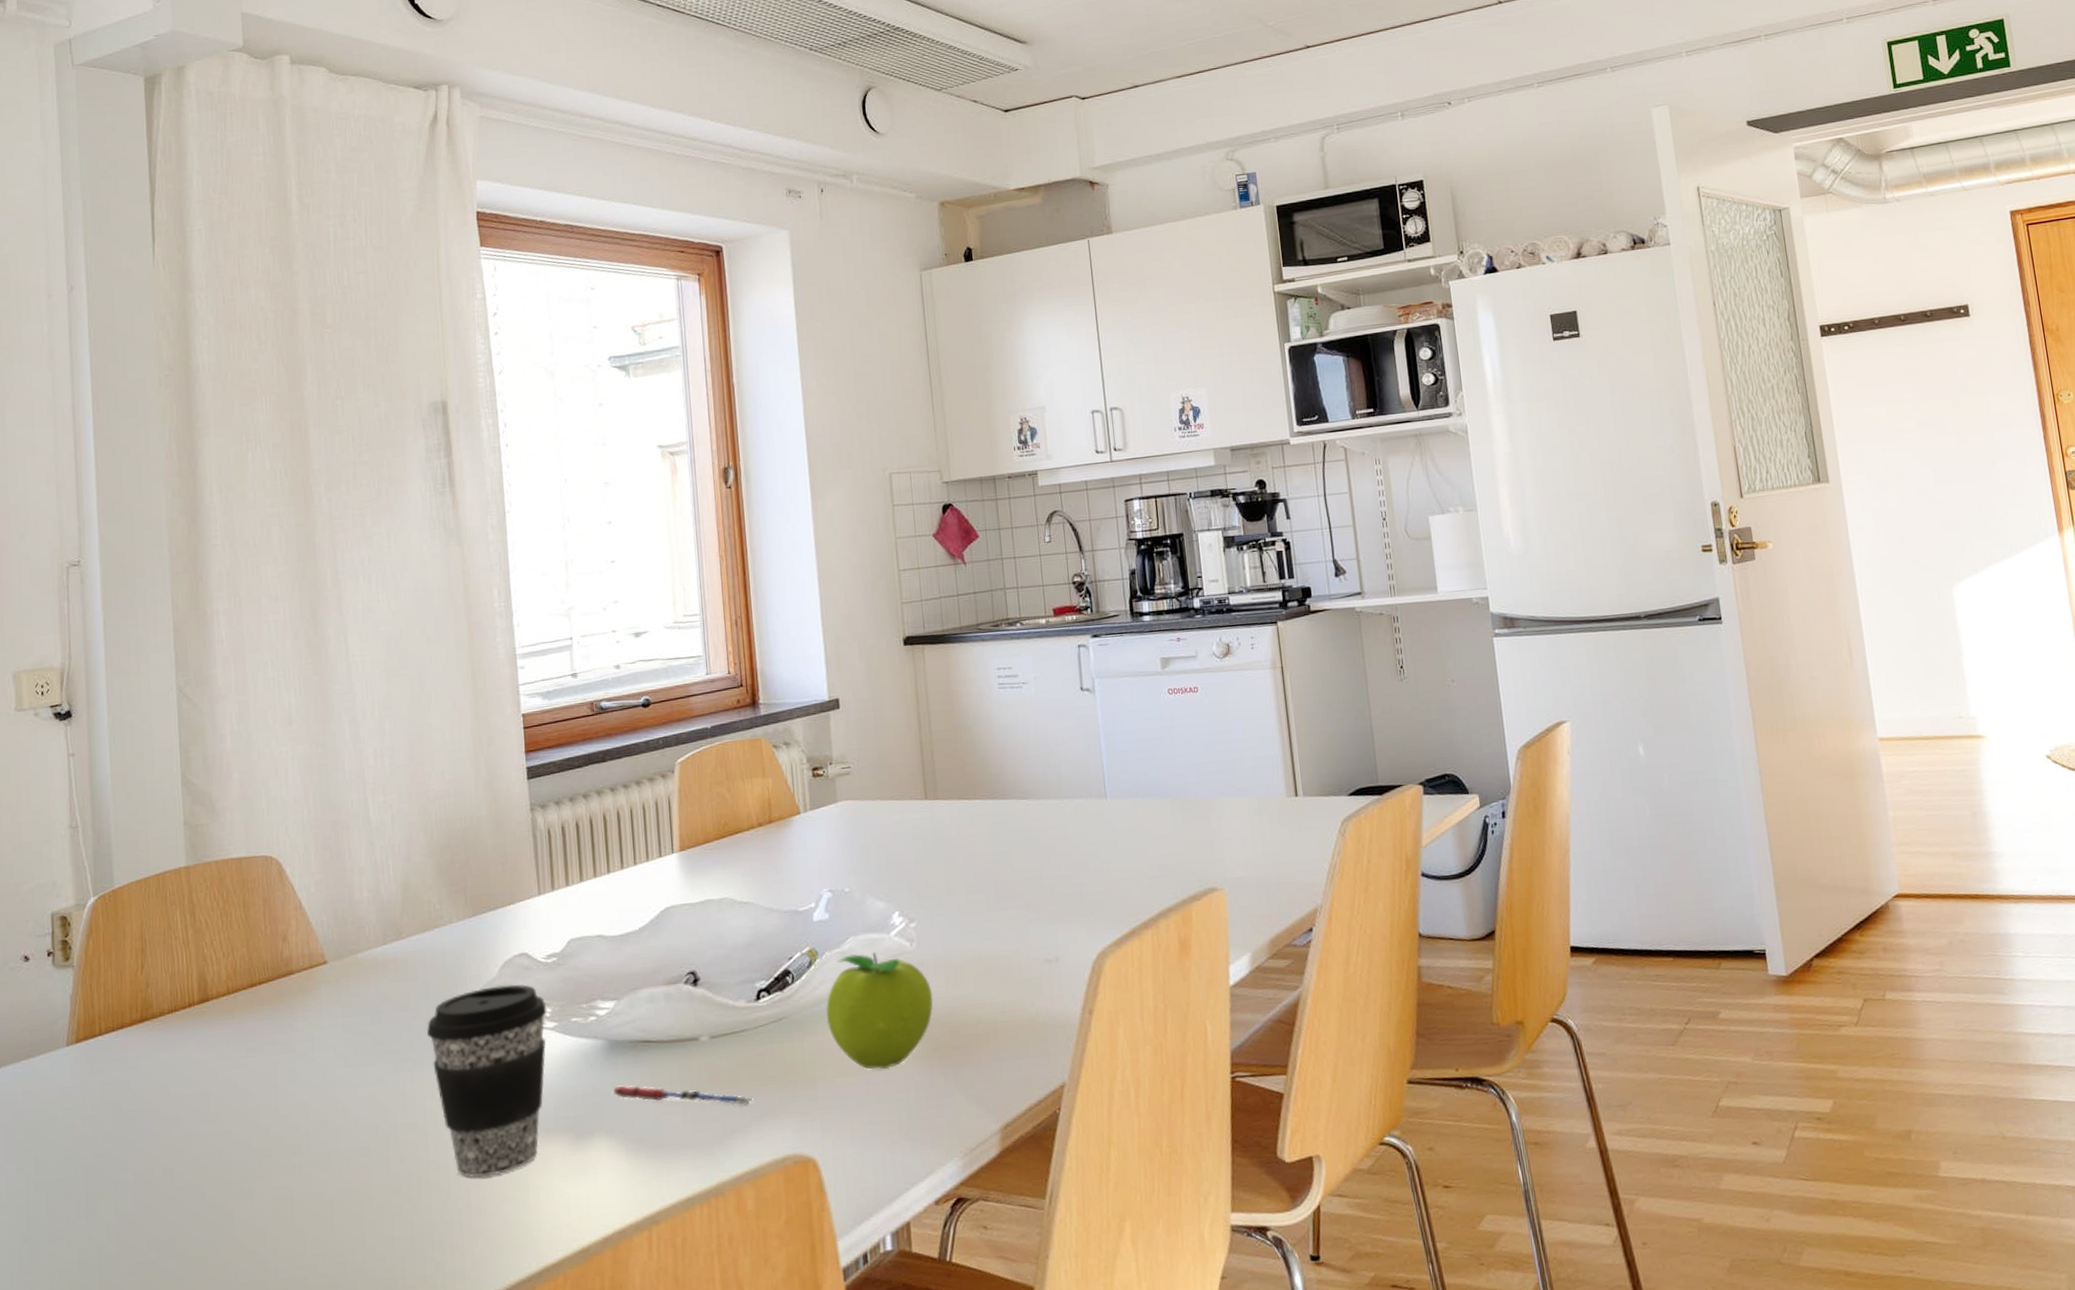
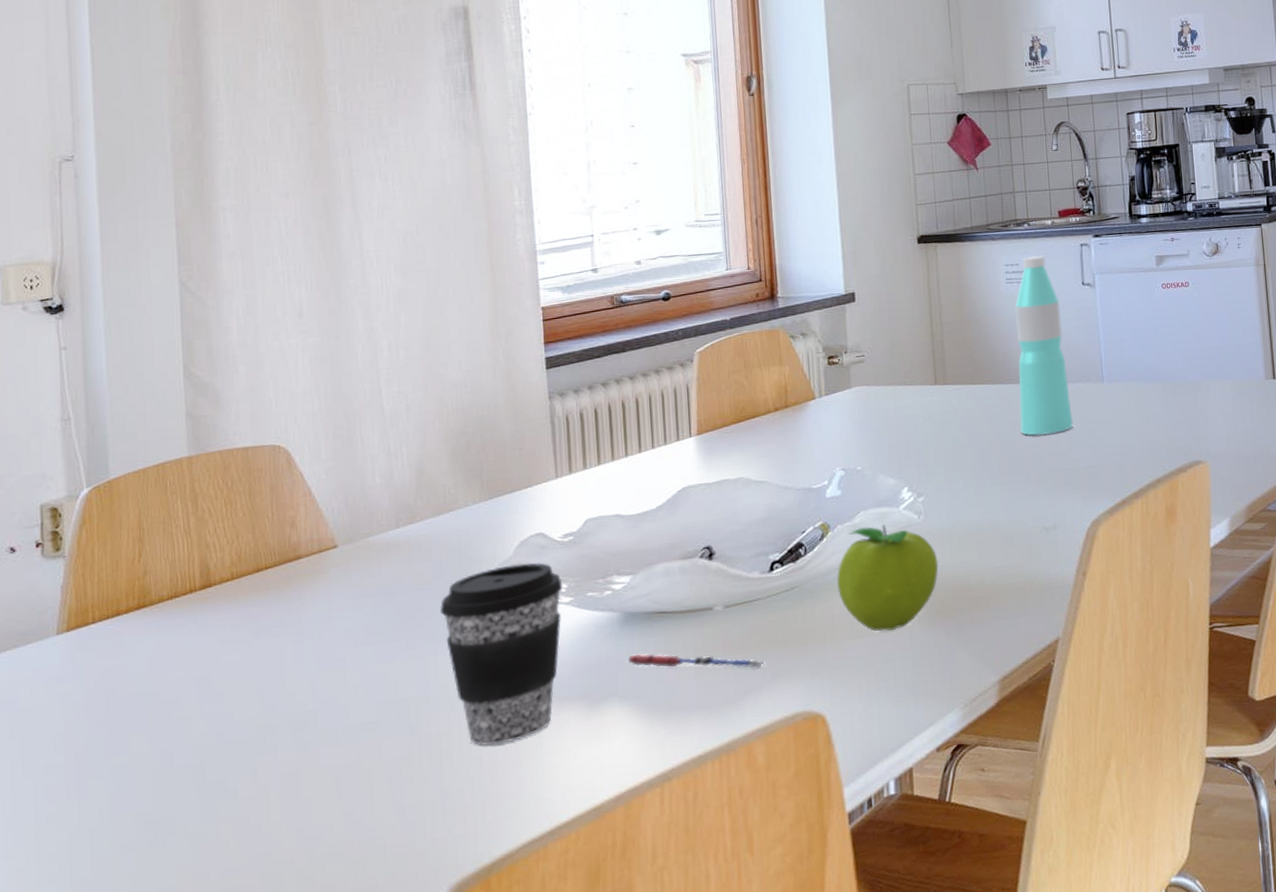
water bottle: none [1009,658,1076,857] -> present [1015,255,1074,436]

